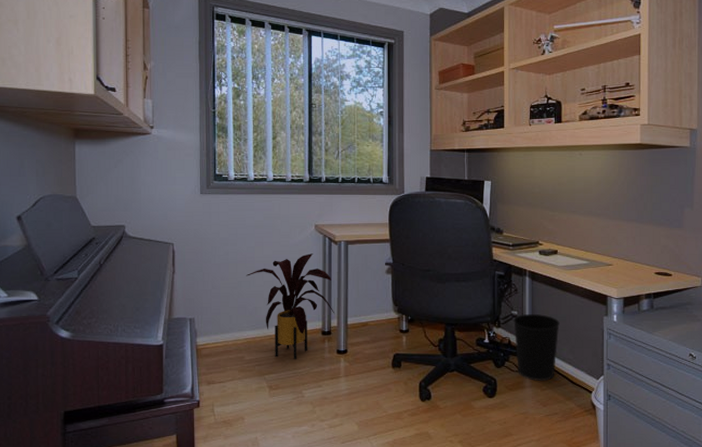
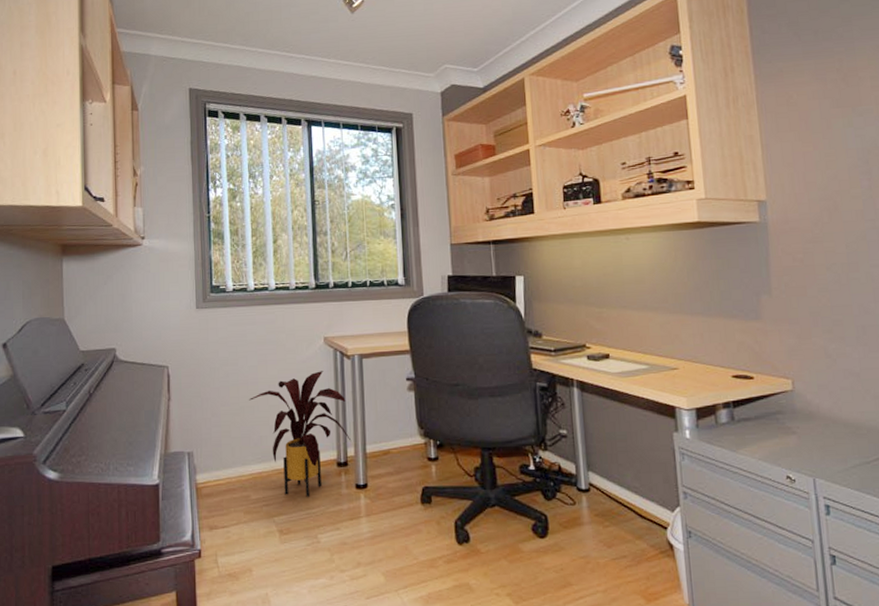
wastebasket: present [512,313,560,381] -> none [561,432,620,516]

